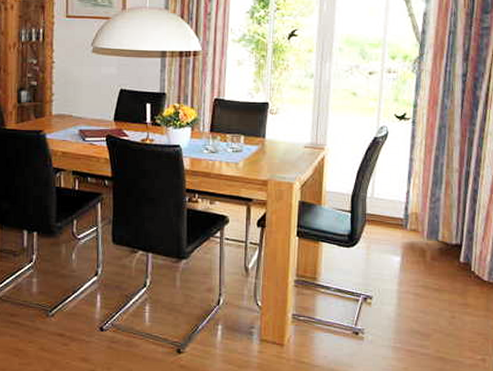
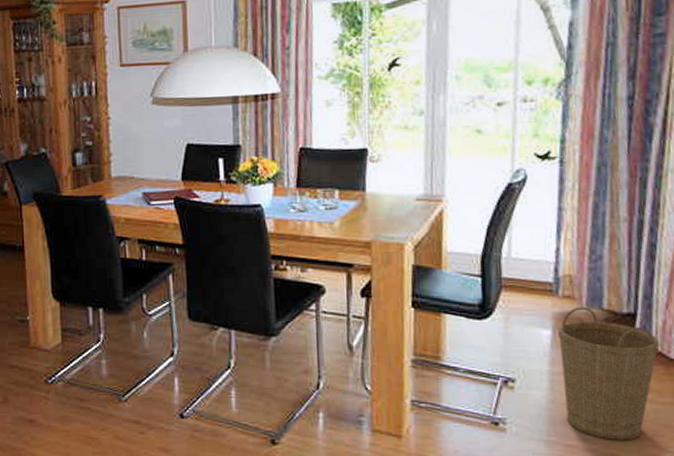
basket: none [406,238,477,346] -> present [558,307,660,441]

